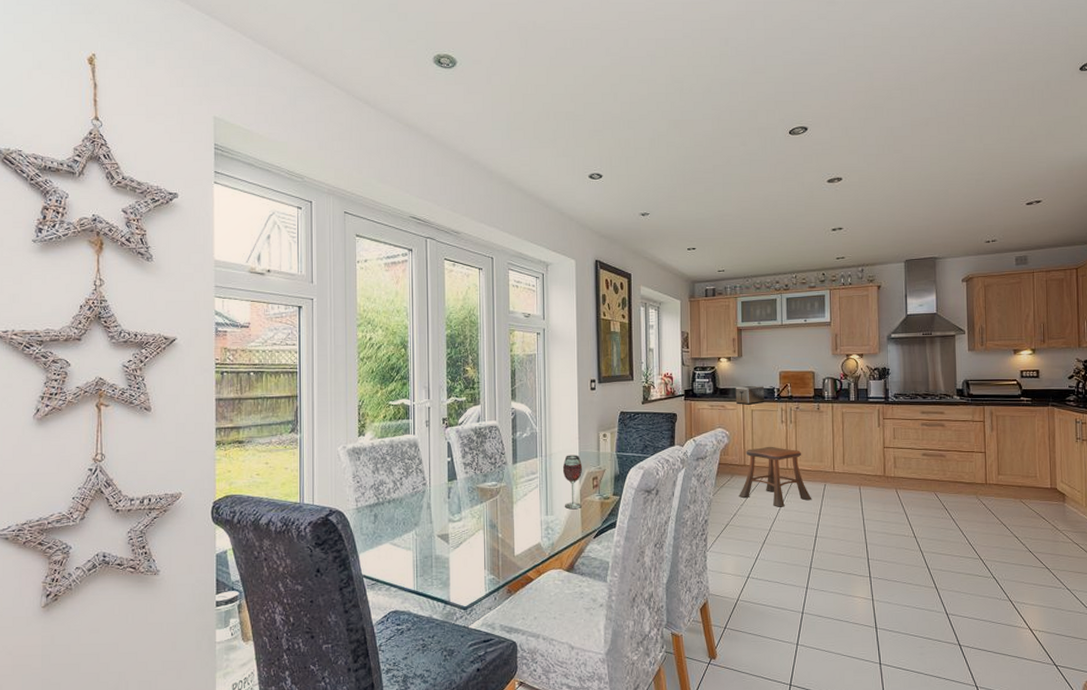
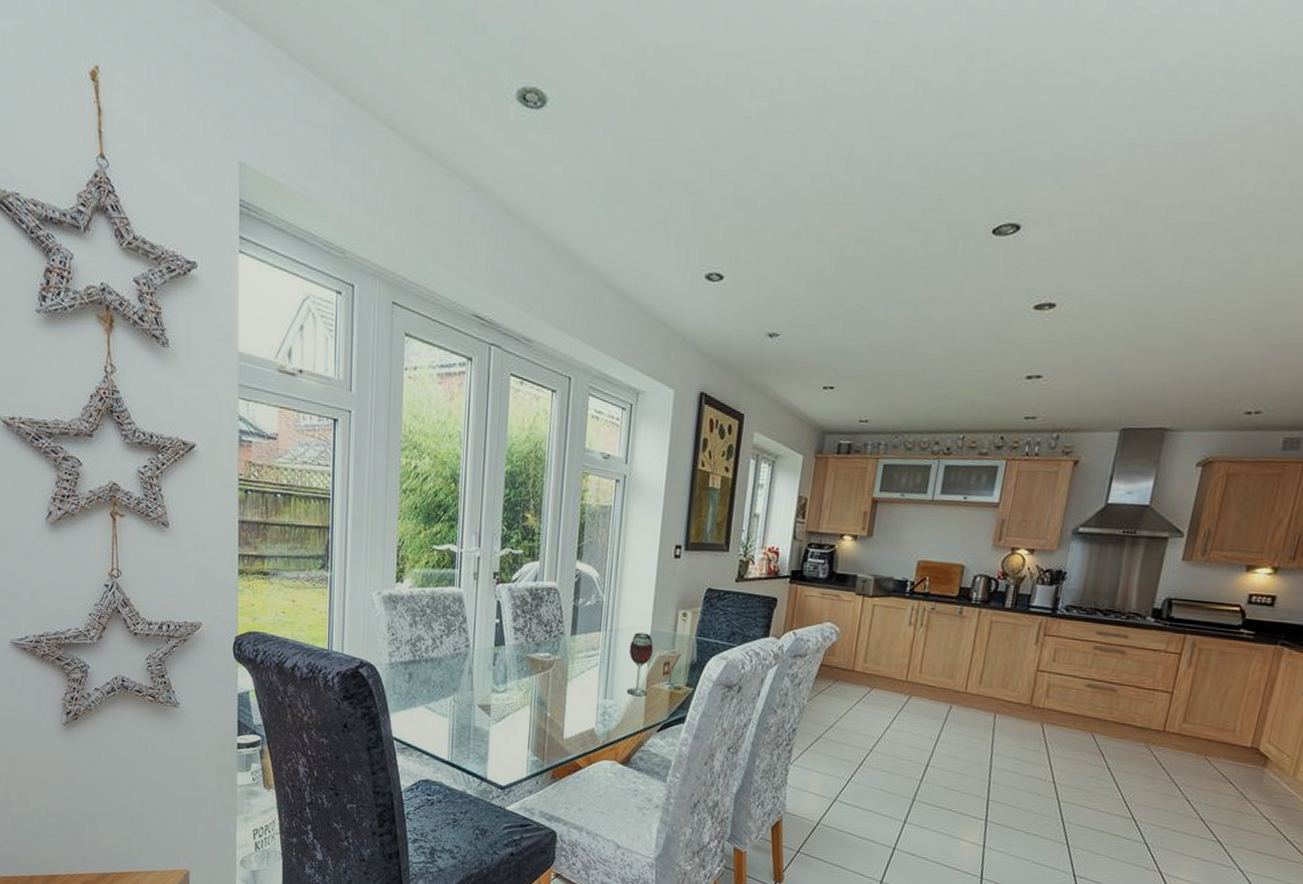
stool: present [739,446,812,507] -> none [839,651,932,726]

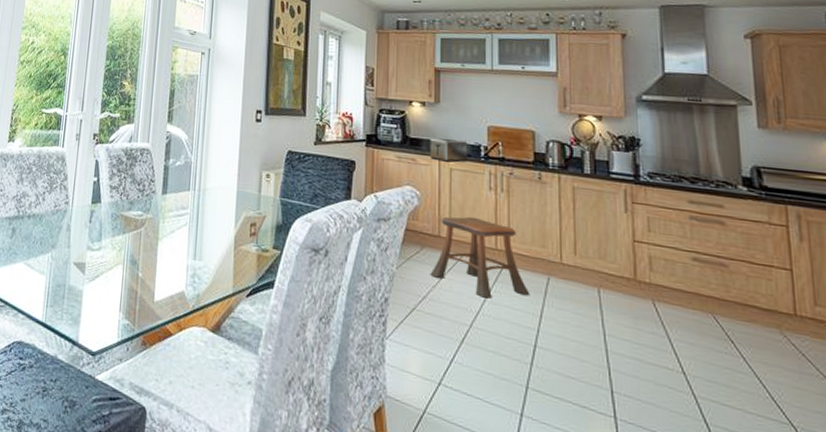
wineglass: present [626,632,653,696] -> none [215,192,239,258]
stool: none [839,651,932,726] -> present [430,216,530,299]

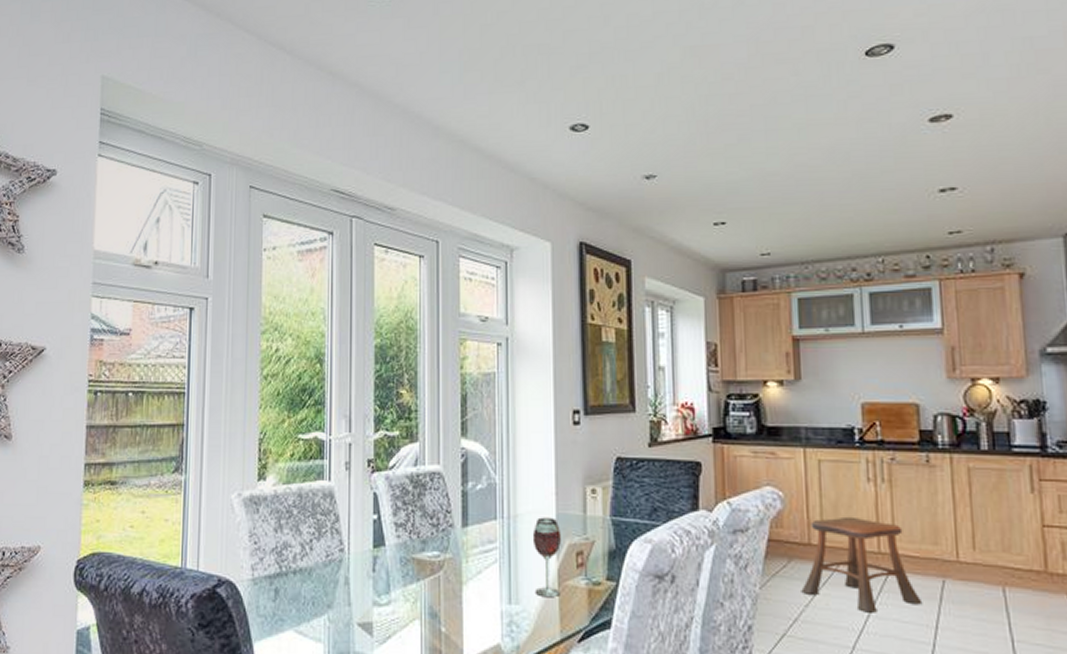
wineglass: none [215,192,239,258] -> present [532,517,561,598]
toaster: present [429,138,468,163] -> none [791,423,840,454]

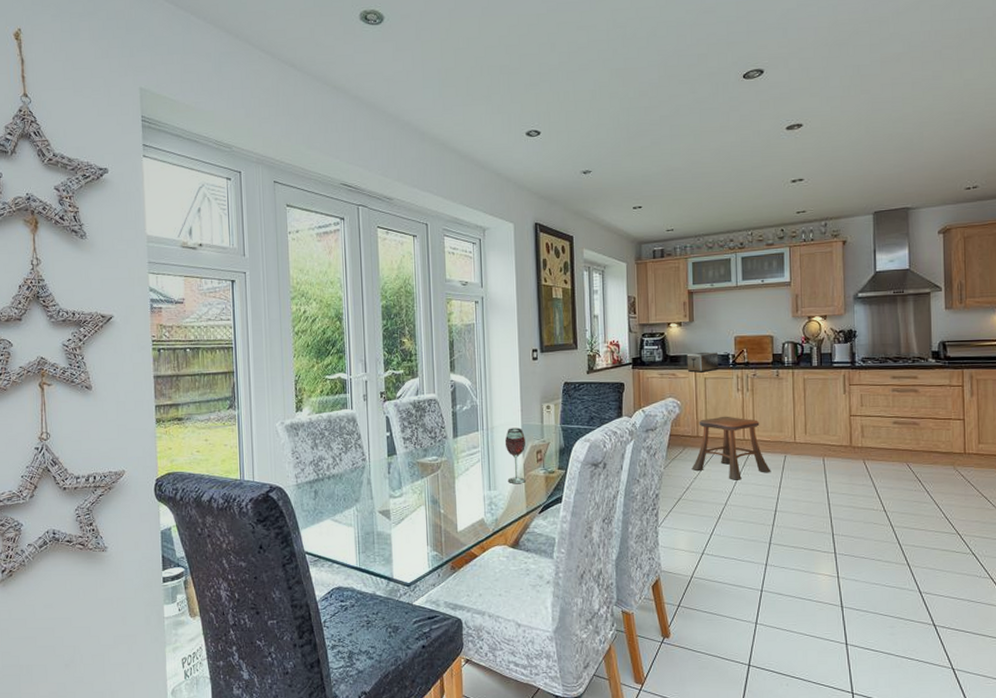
toaster: none [791,423,840,454] -> present [686,351,719,374]

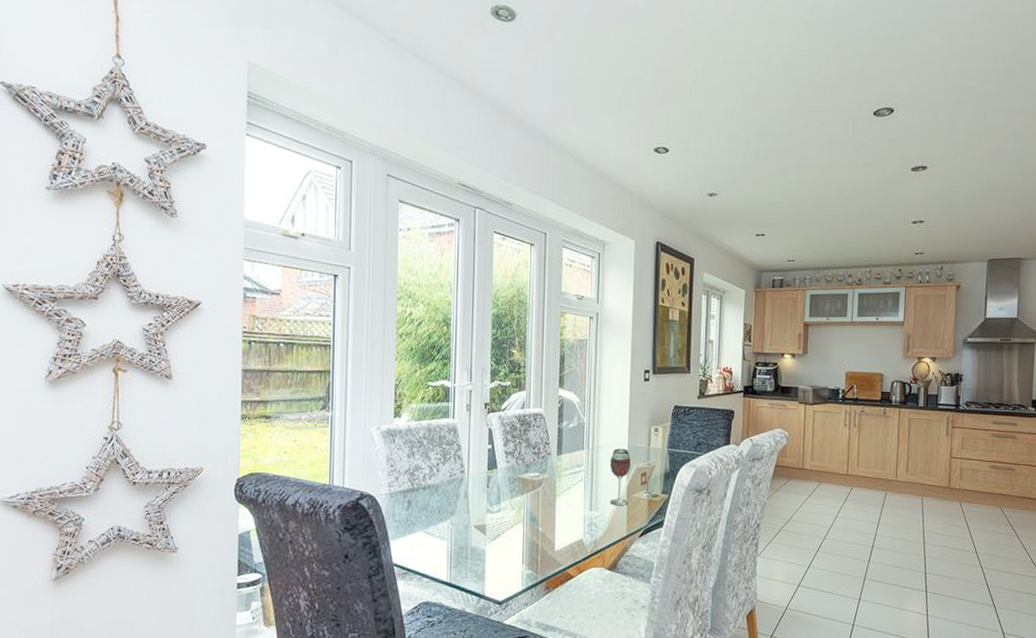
stool: present [692,416,771,480] -> none [794,450,871,515]

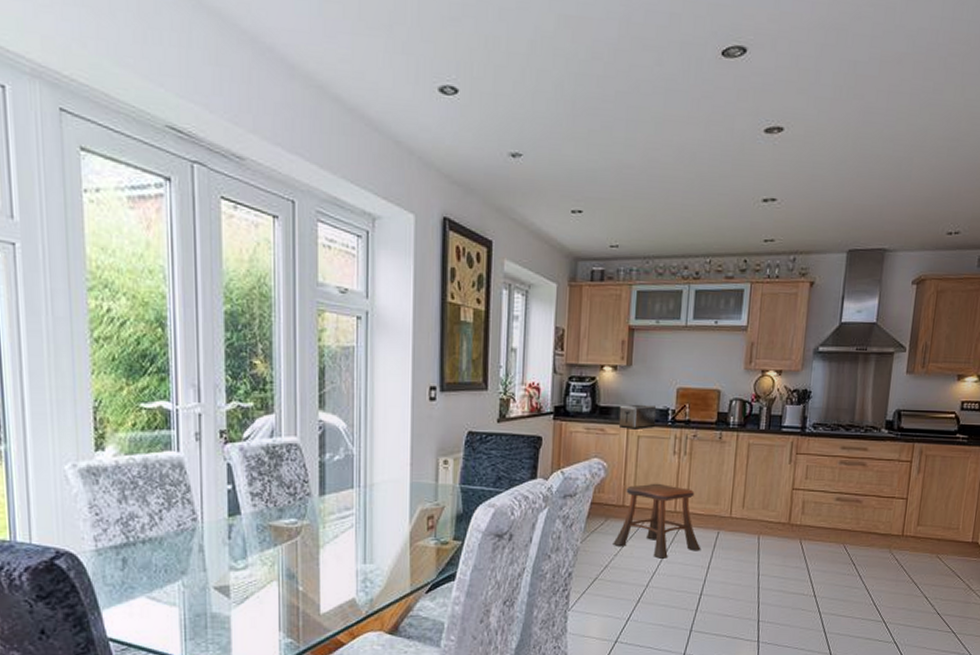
wineglass: present [609,448,631,506] -> none [387,486,414,557]
stool: none [794,450,871,515] -> present [613,483,701,559]

